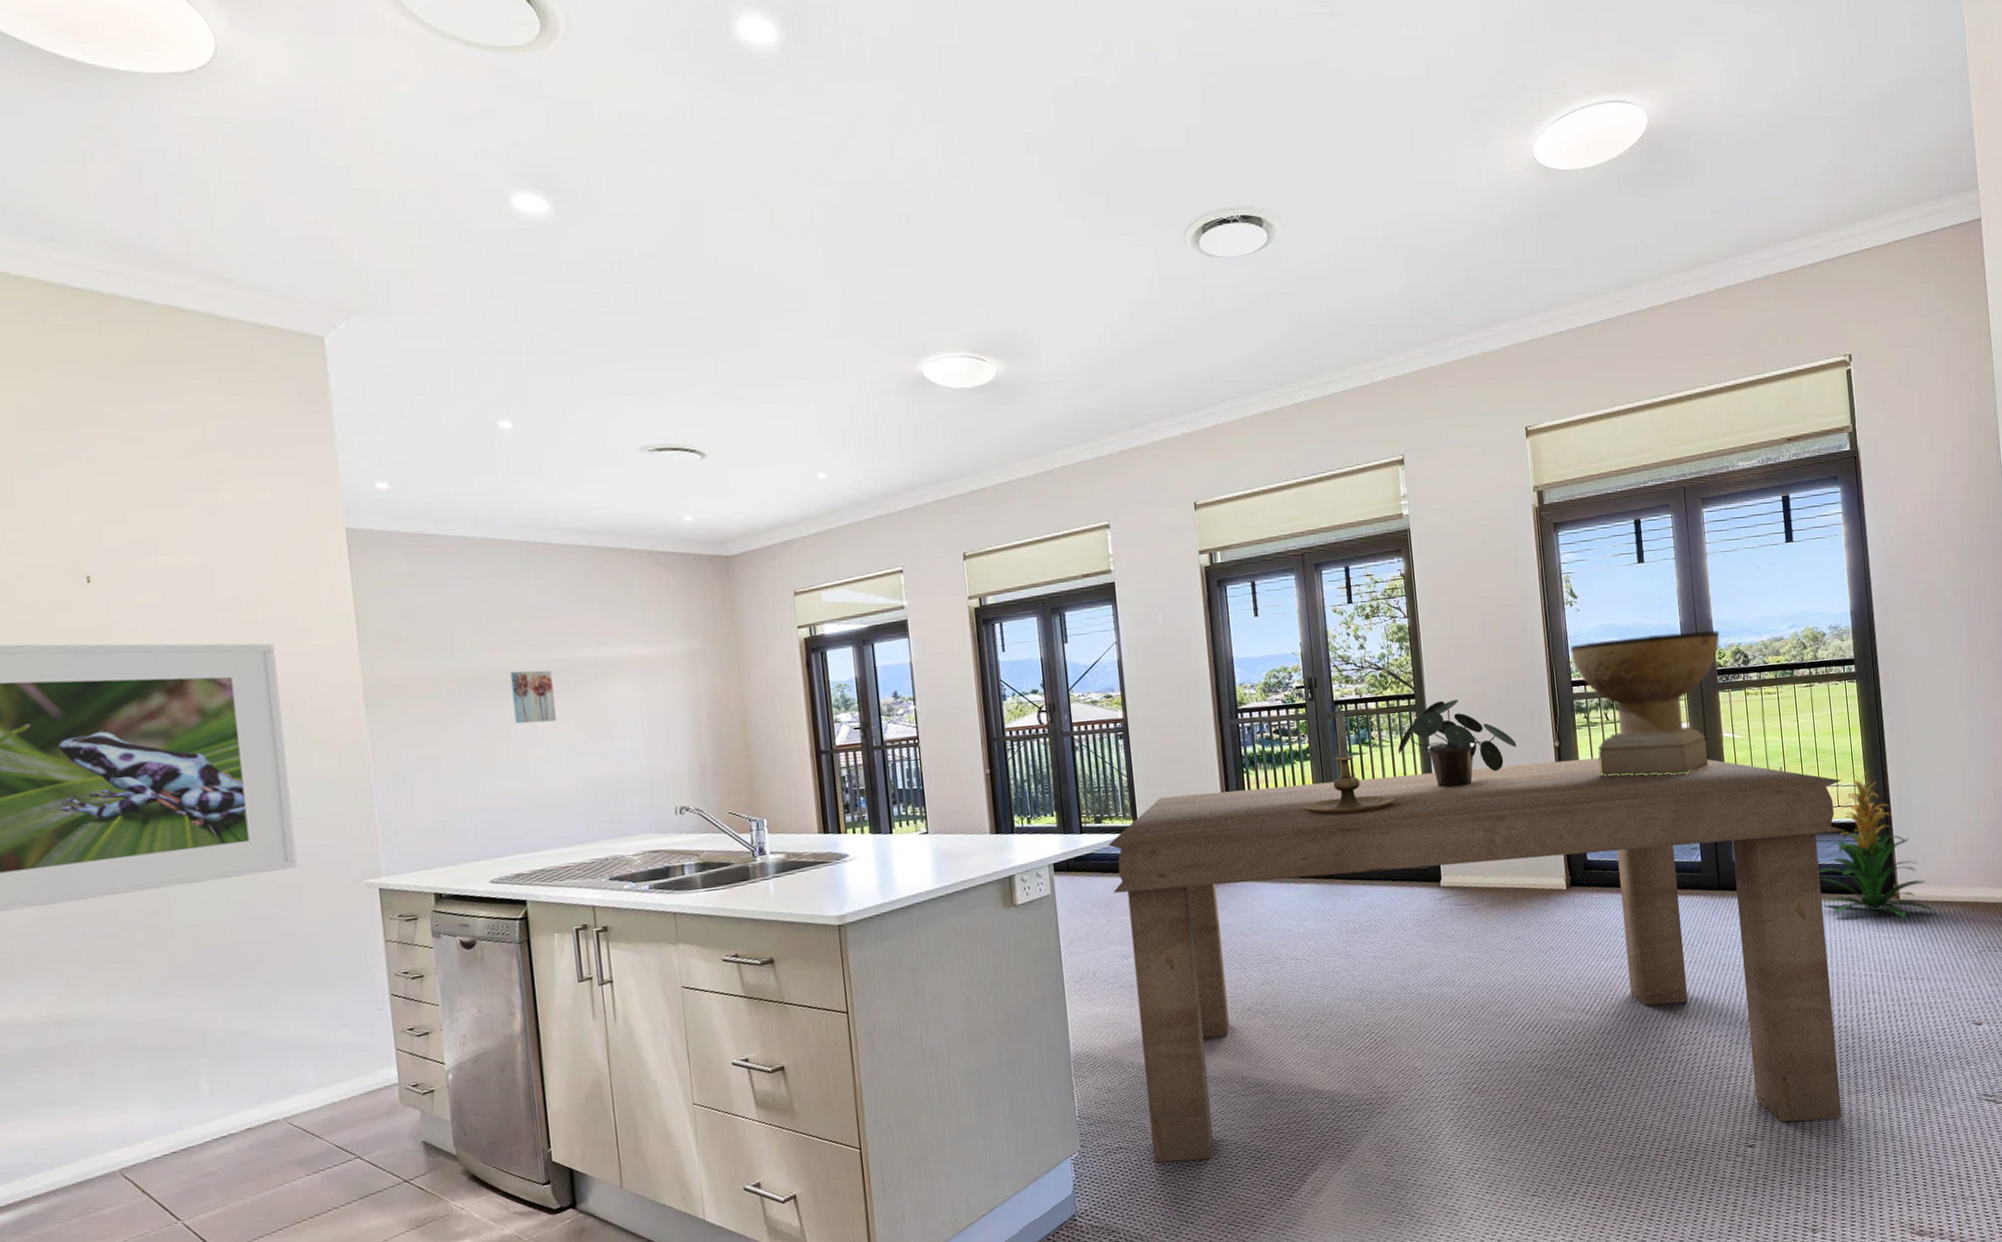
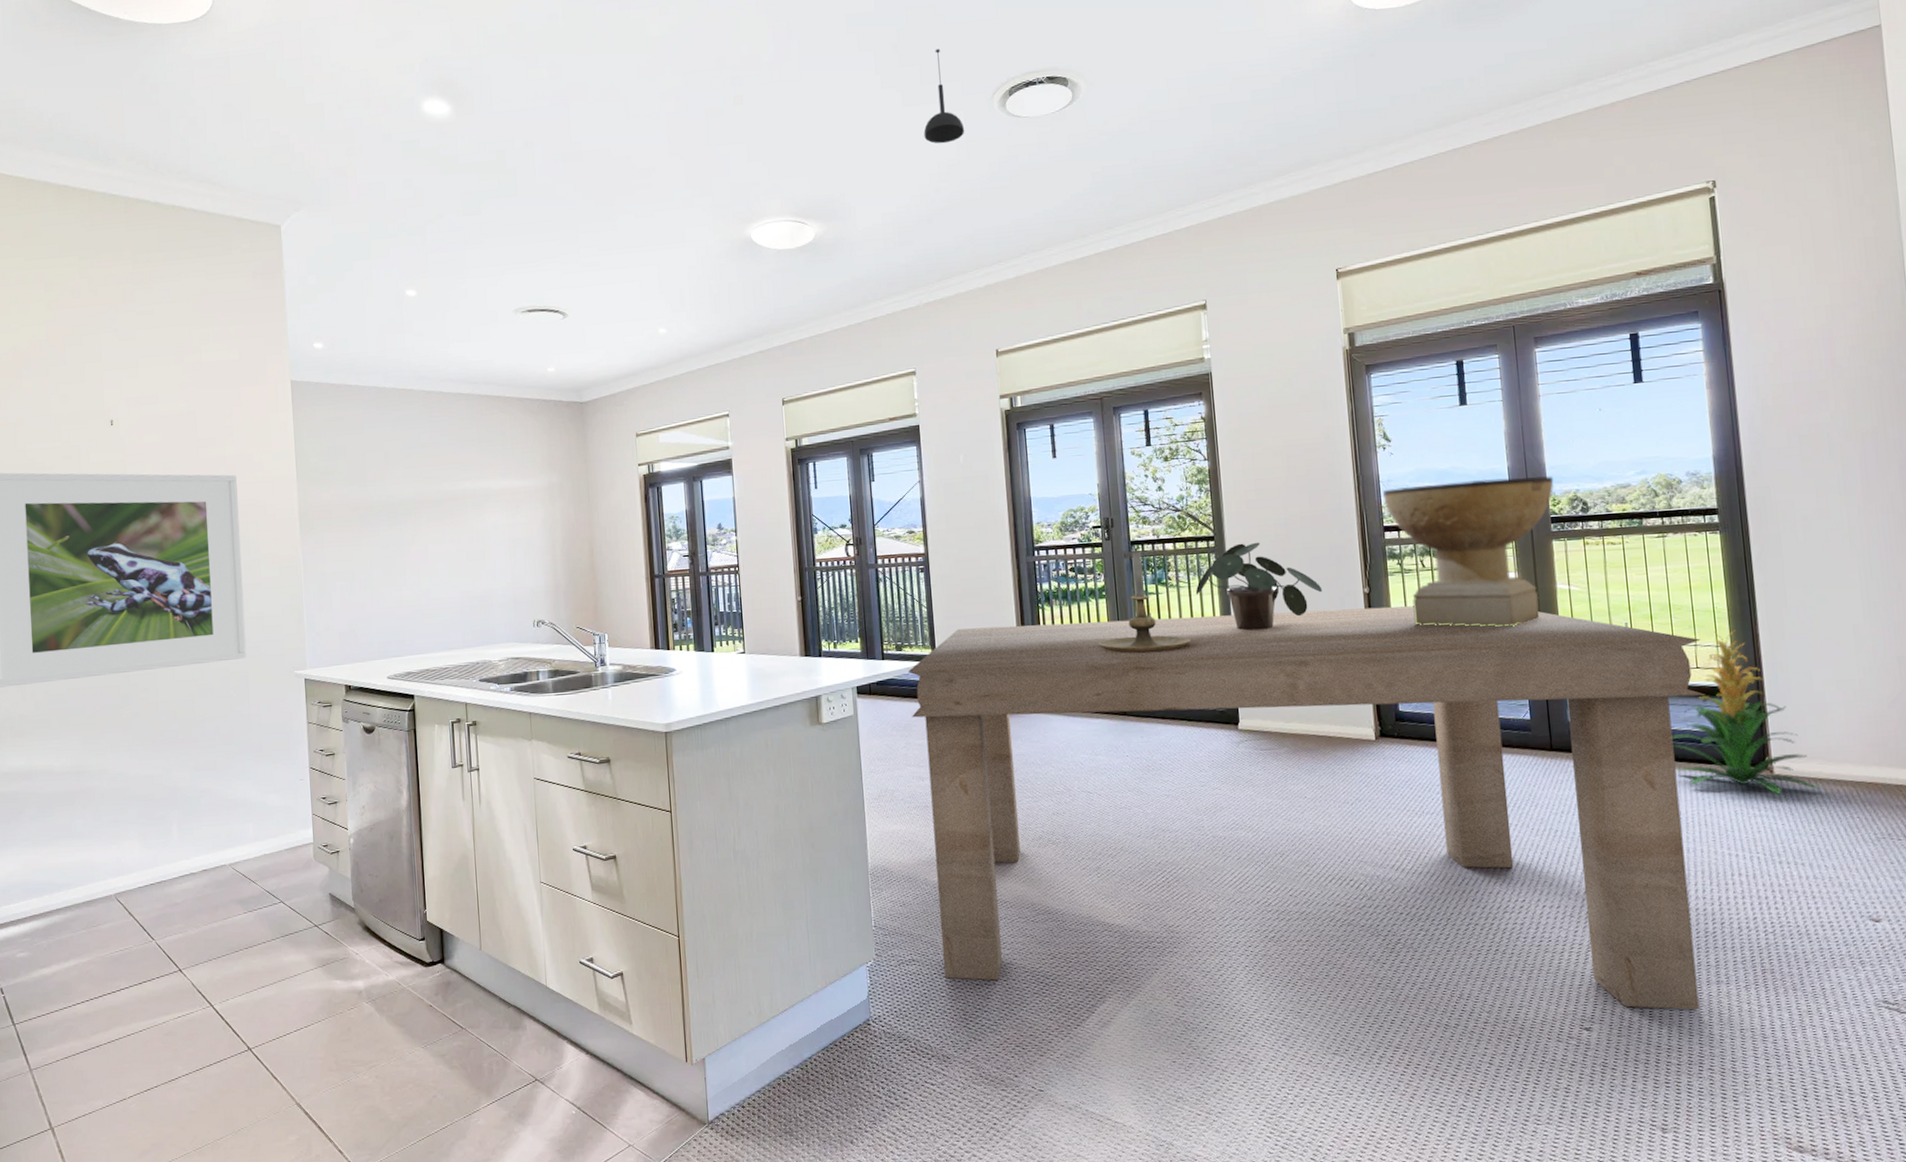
wall art: present [510,670,557,724] -> none [408,499,443,545]
pendant light: none [1112,177,1157,281] -> present [923,49,965,144]

